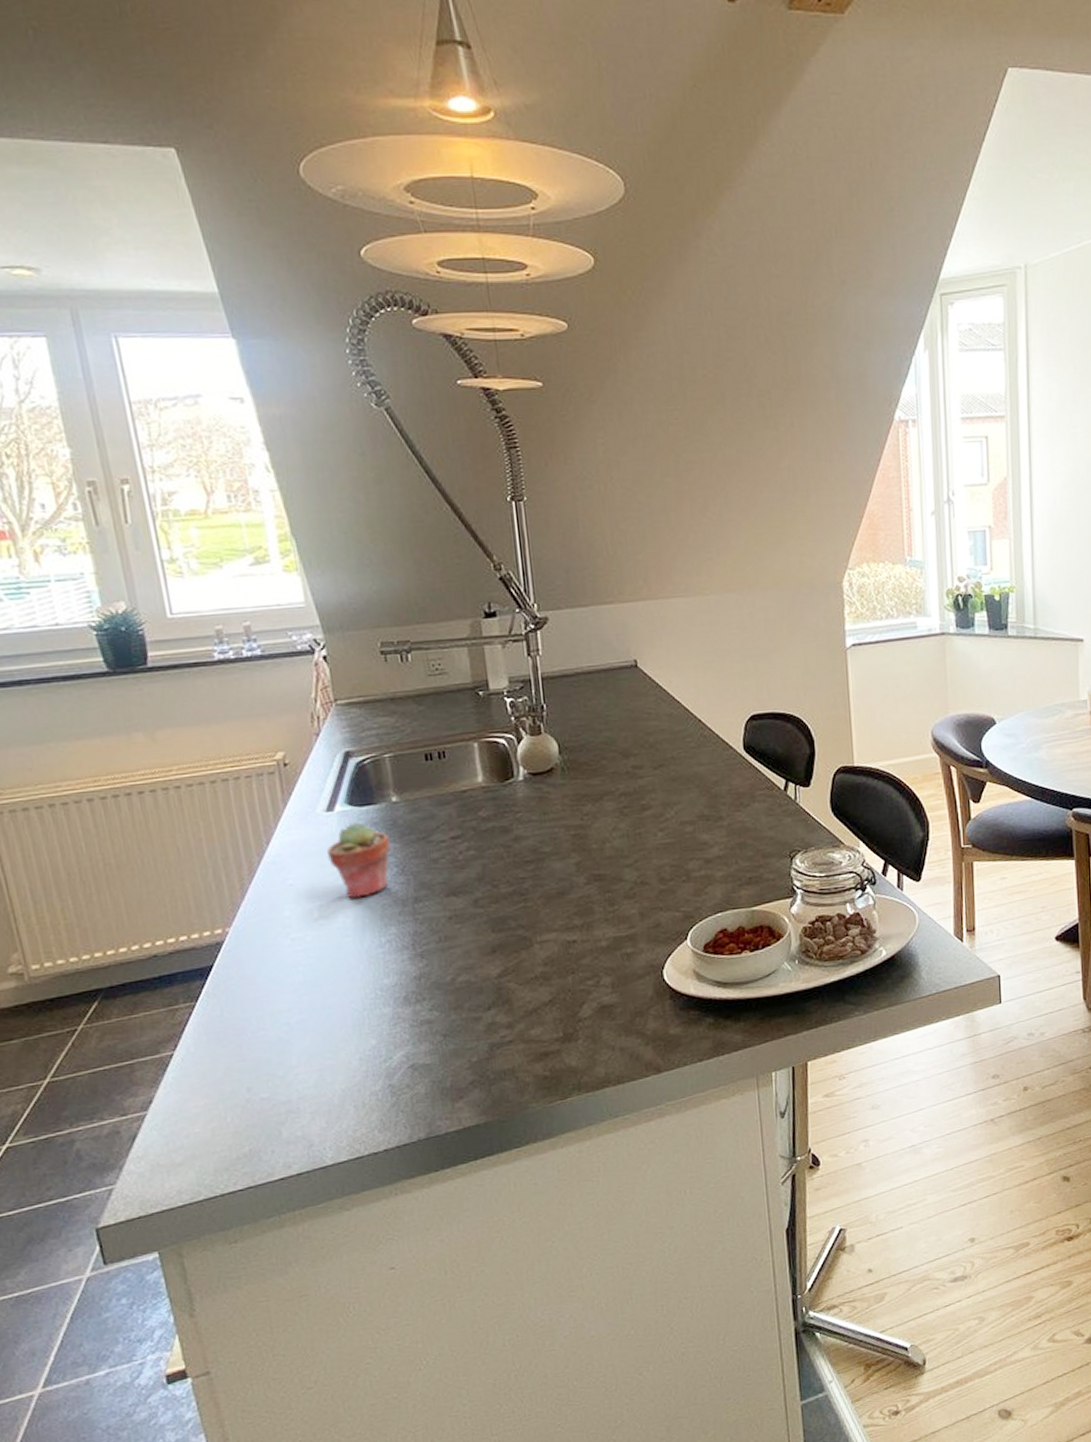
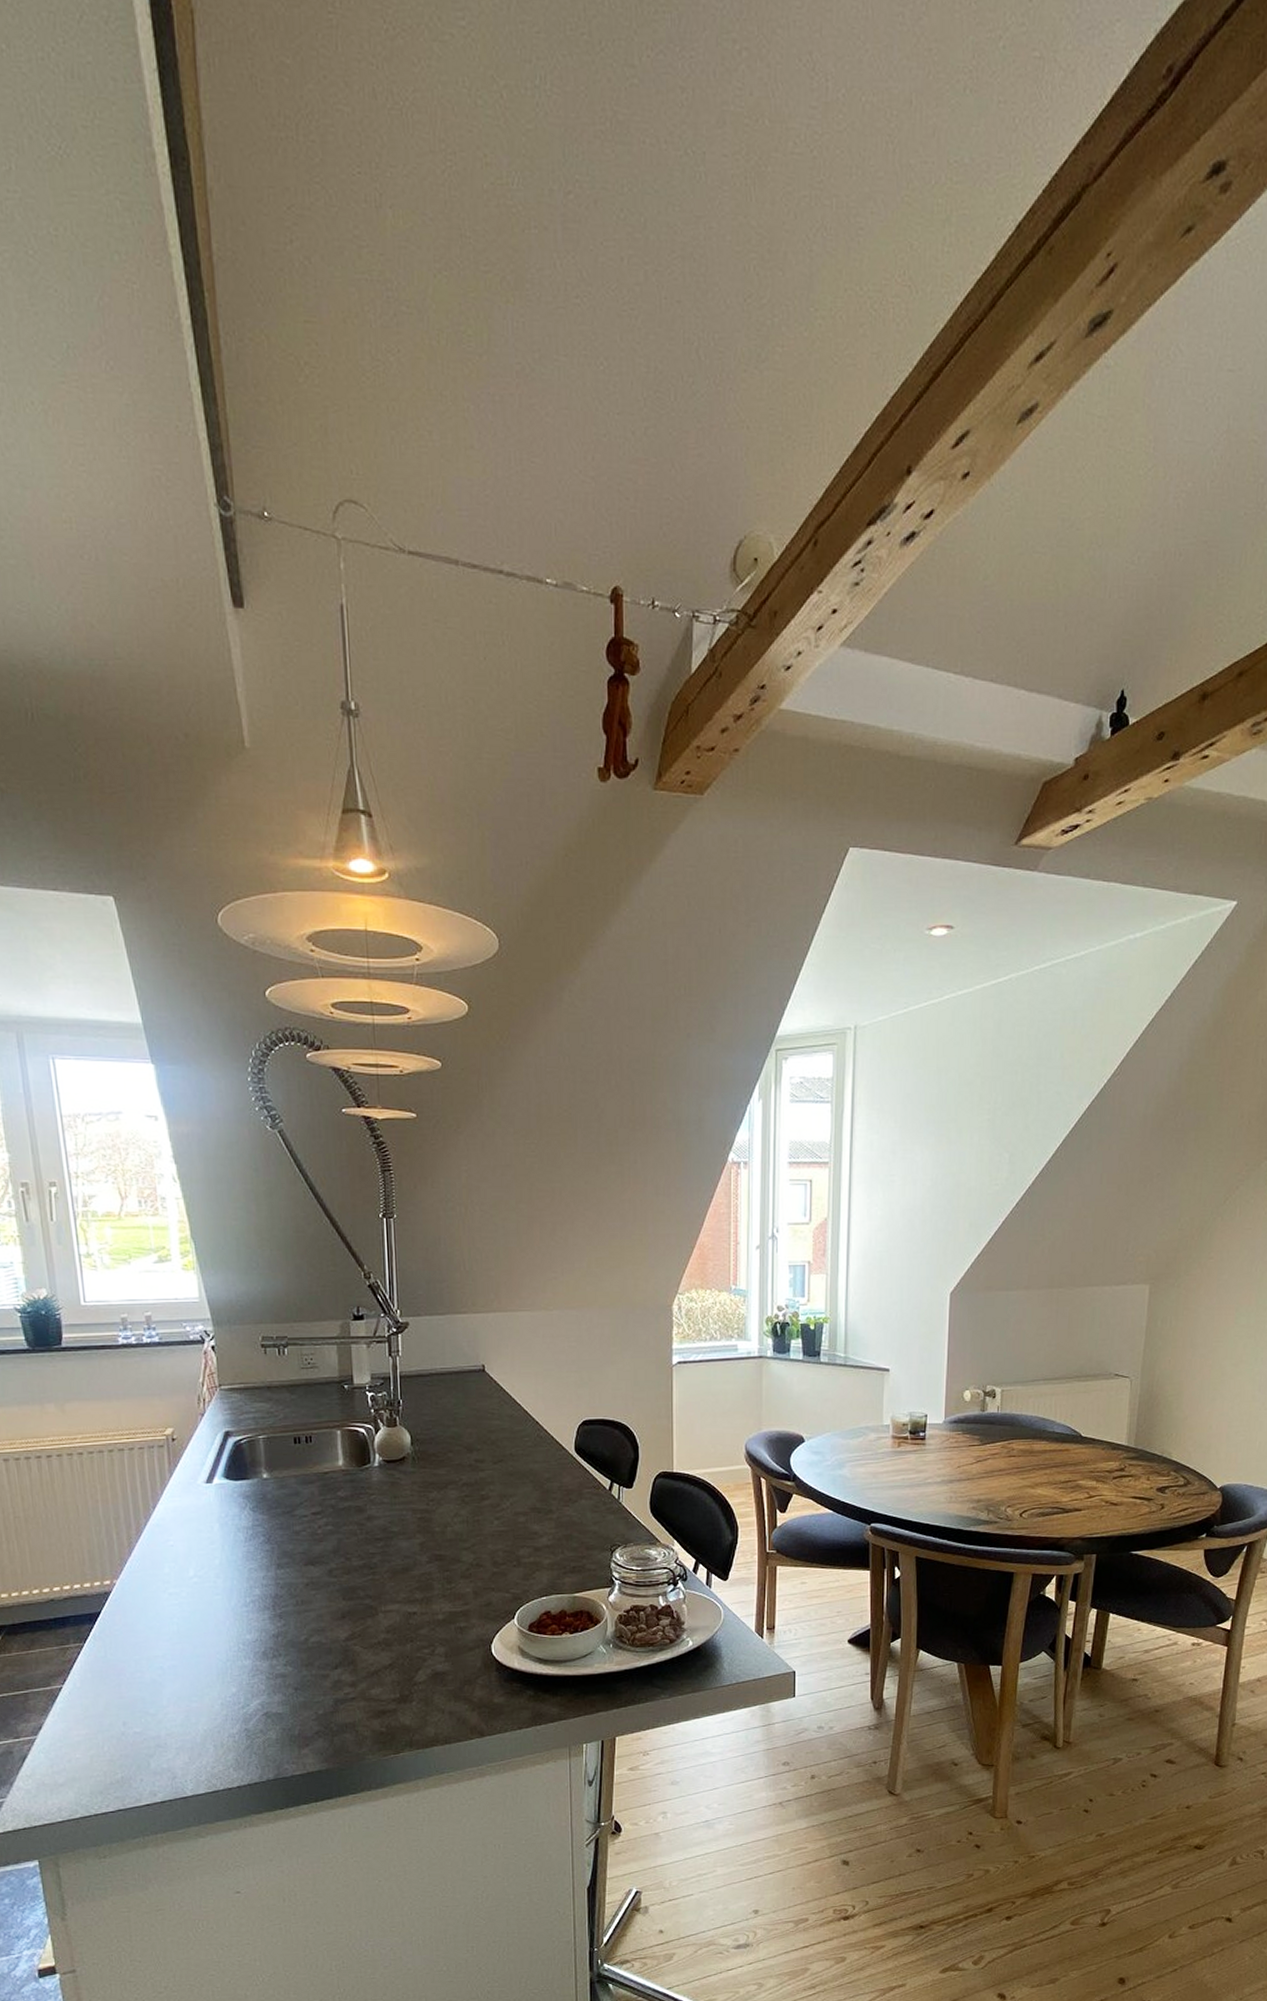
potted succulent: present [327,822,390,900] -> none [205,1494,260,1563]

